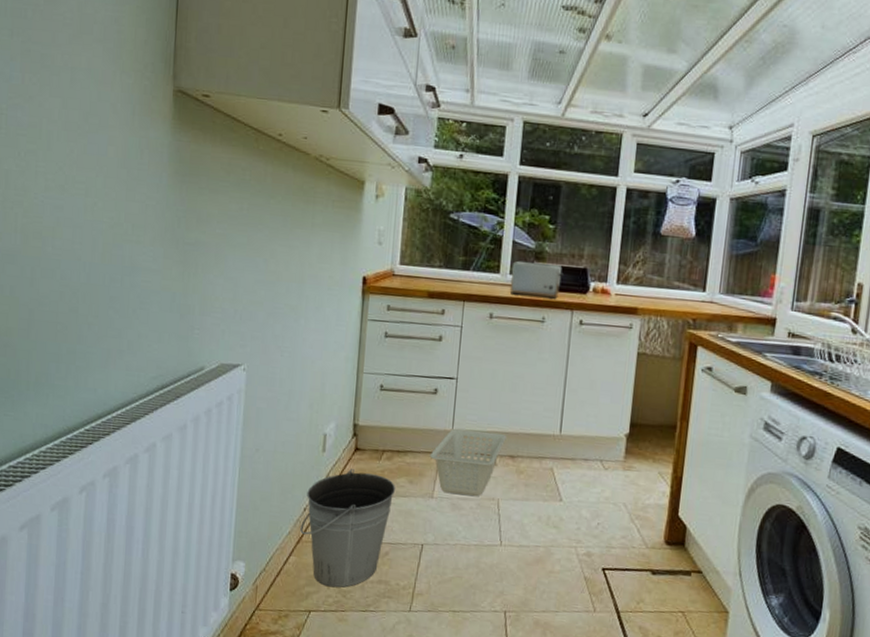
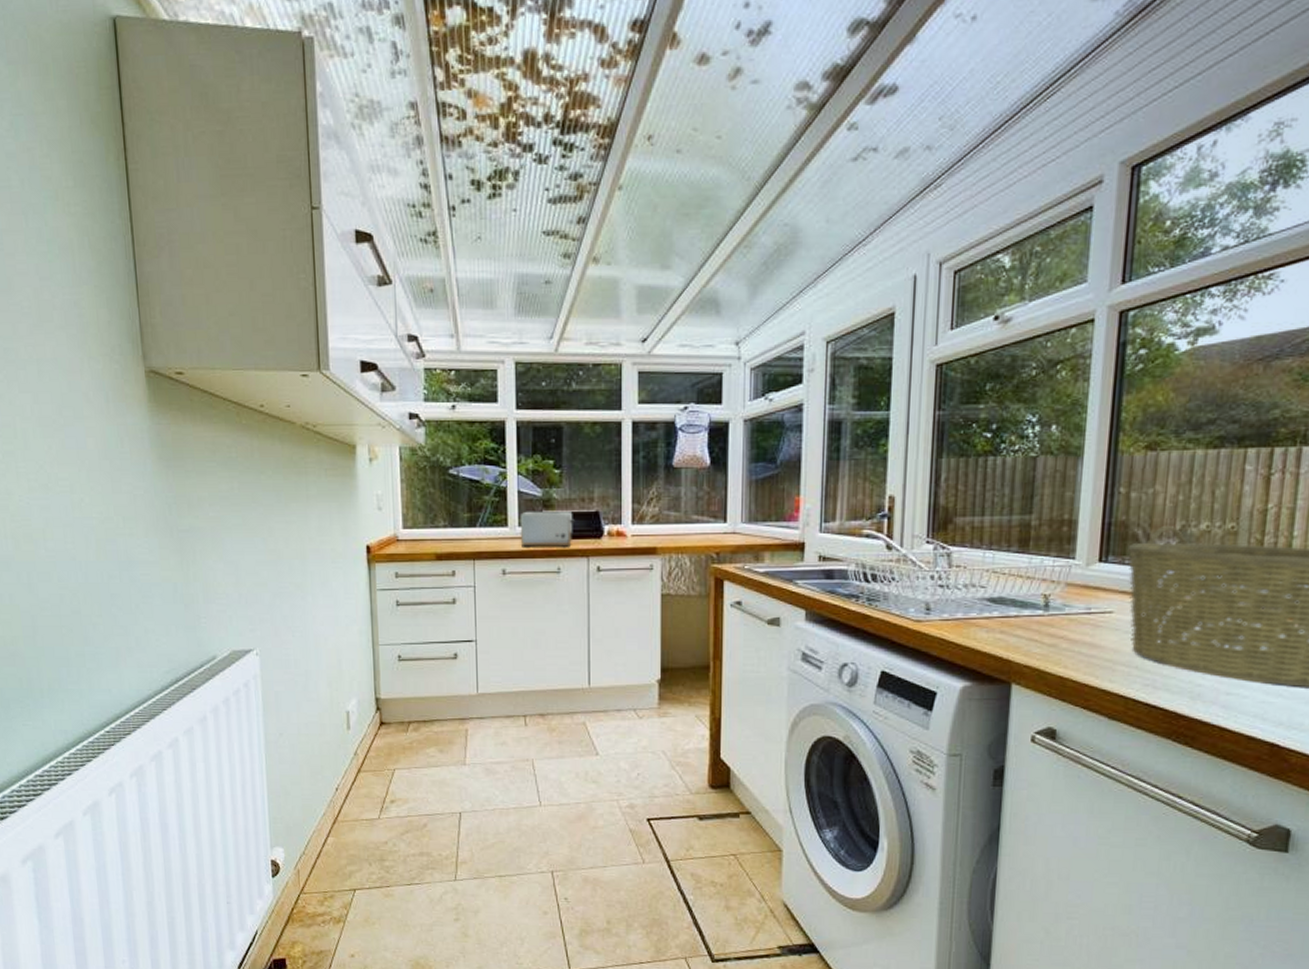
bucket: present [300,469,395,588] -> none [334,744,426,864]
laundry basket: present [429,428,507,497] -> none [457,692,534,759]

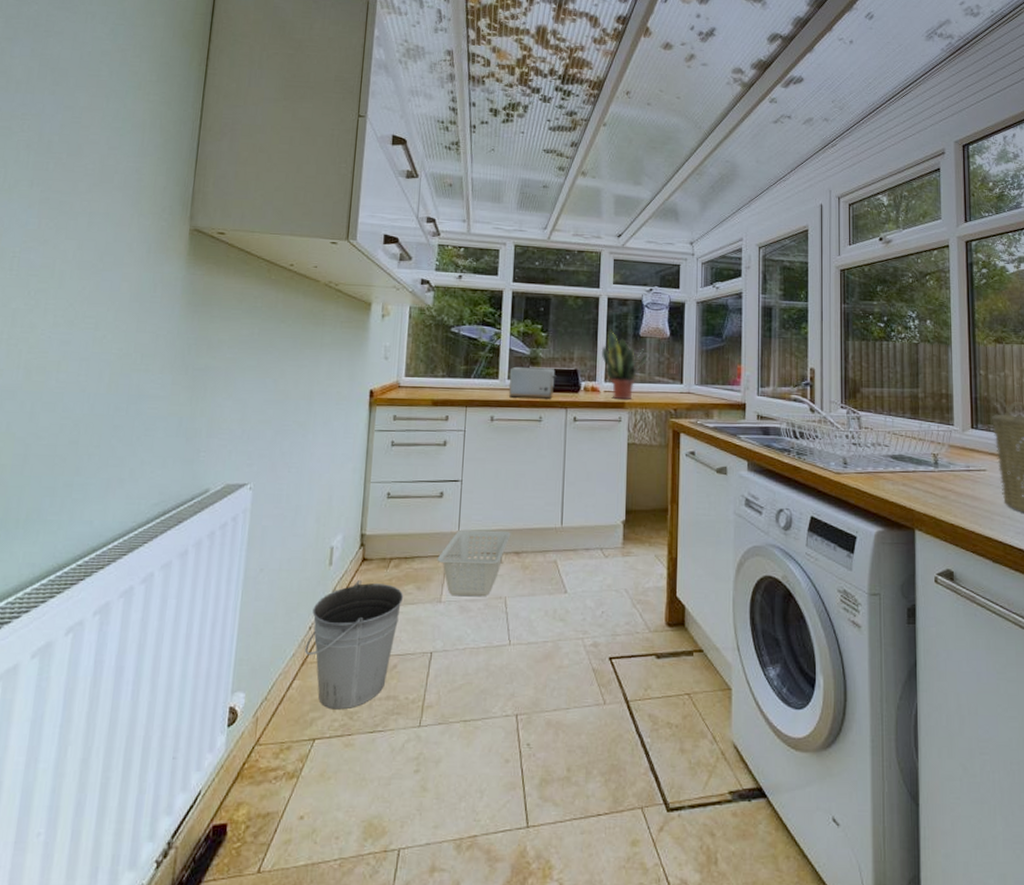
bucket: none [334,744,426,864] -> present [305,580,403,710]
laundry basket: none [457,692,534,759] -> present [437,529,511,597]
potted plant: none [626,460,683,545] -> present [601,329,647,400]

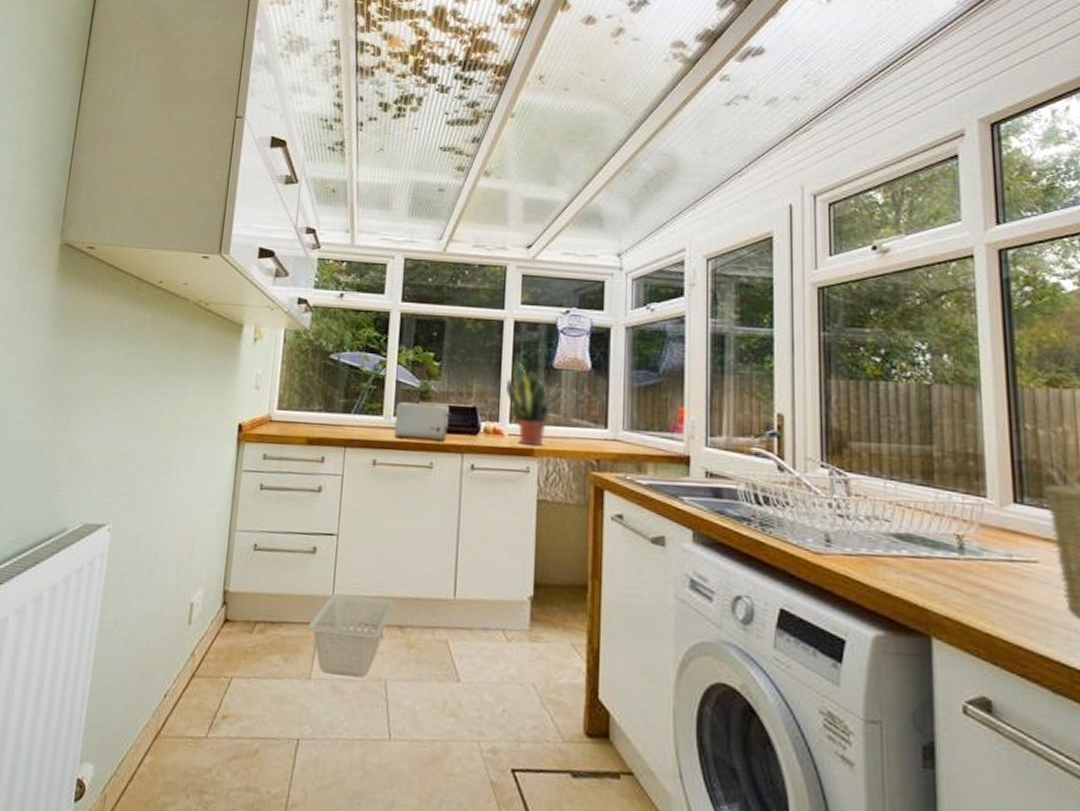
bucket: present [305,580,403,710] -> none [158,644,268,797]

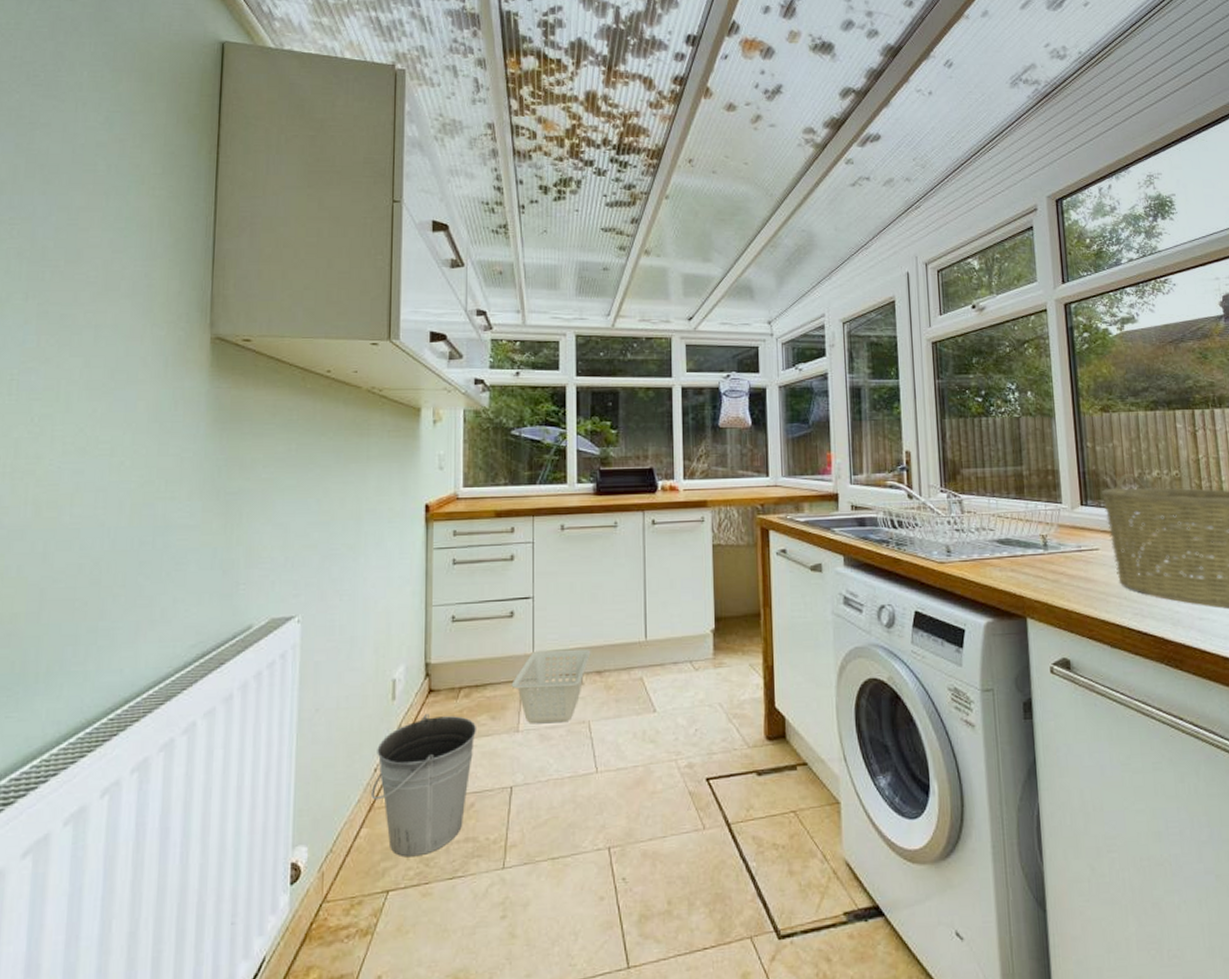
bucket: none [158,644,268,797] -> present [371,714,476,857]
toaster: present [394,401,451,443] -> none [578,468,631,504]
potted plant: present [505,359,563,447] -> none [677,421,729,498]

